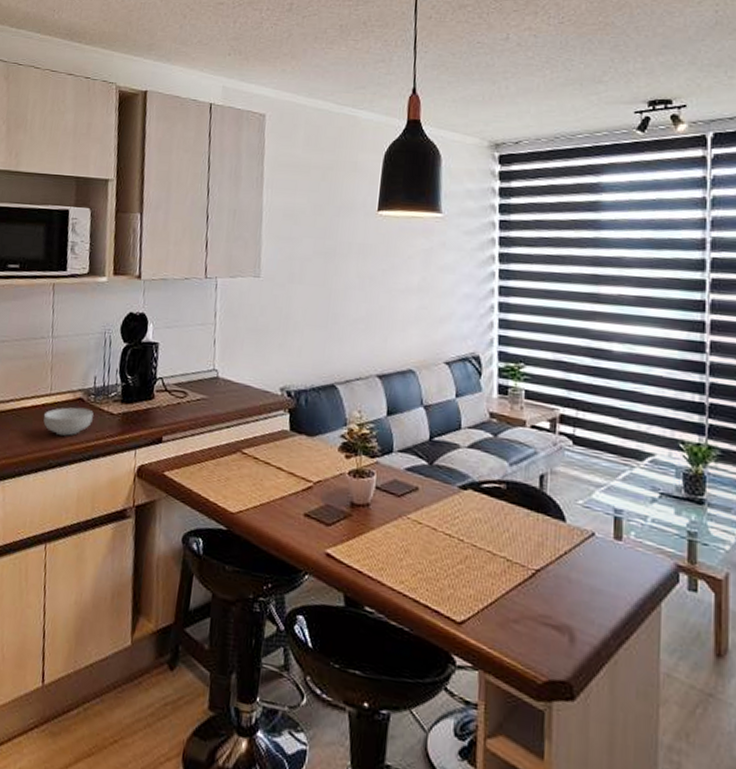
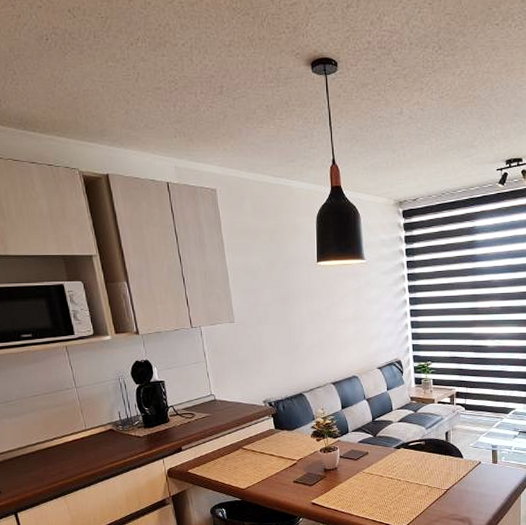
cereal bowl: present [43,407,94,436] -> none [84,436,125,457]

